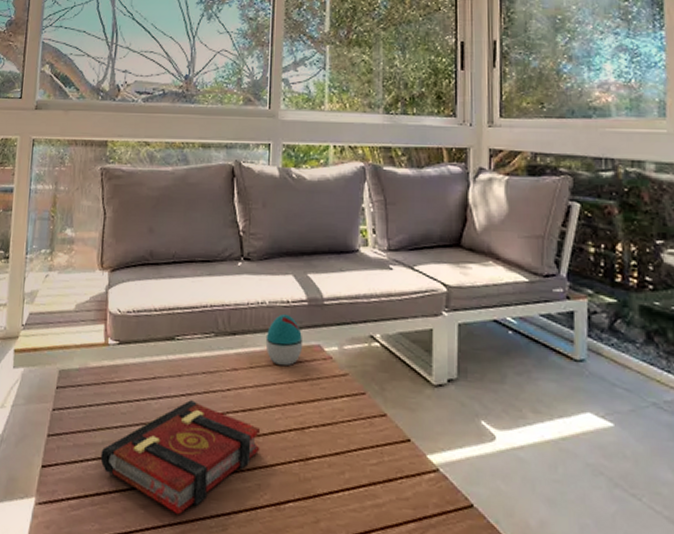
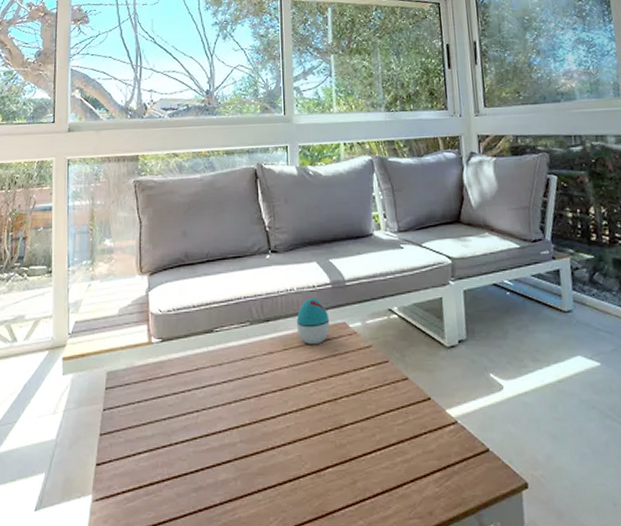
book: present [100,400,261,515] -> none [152,386,299,494]

